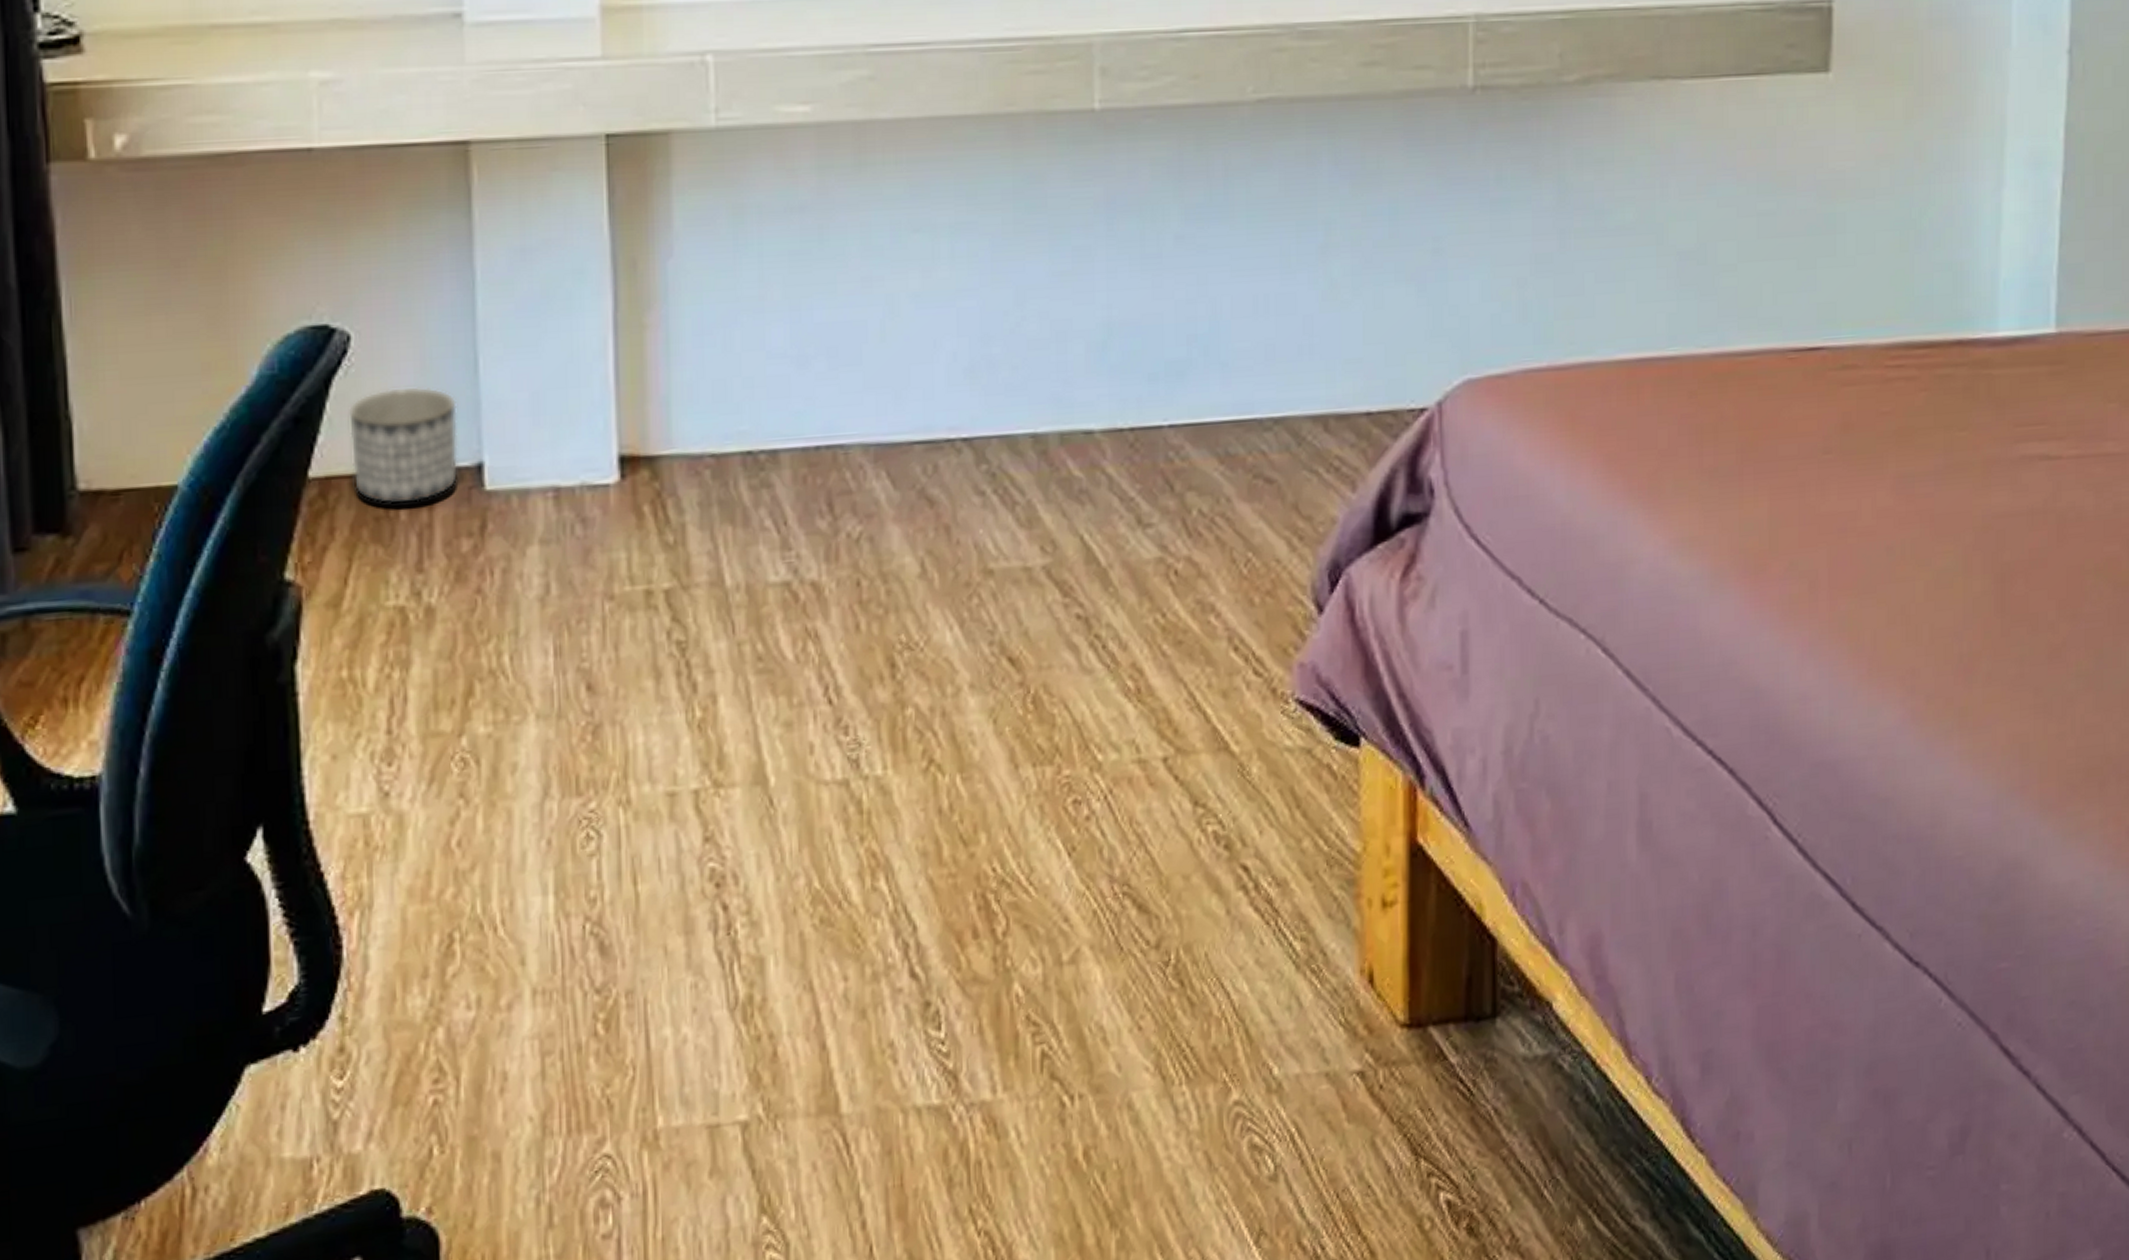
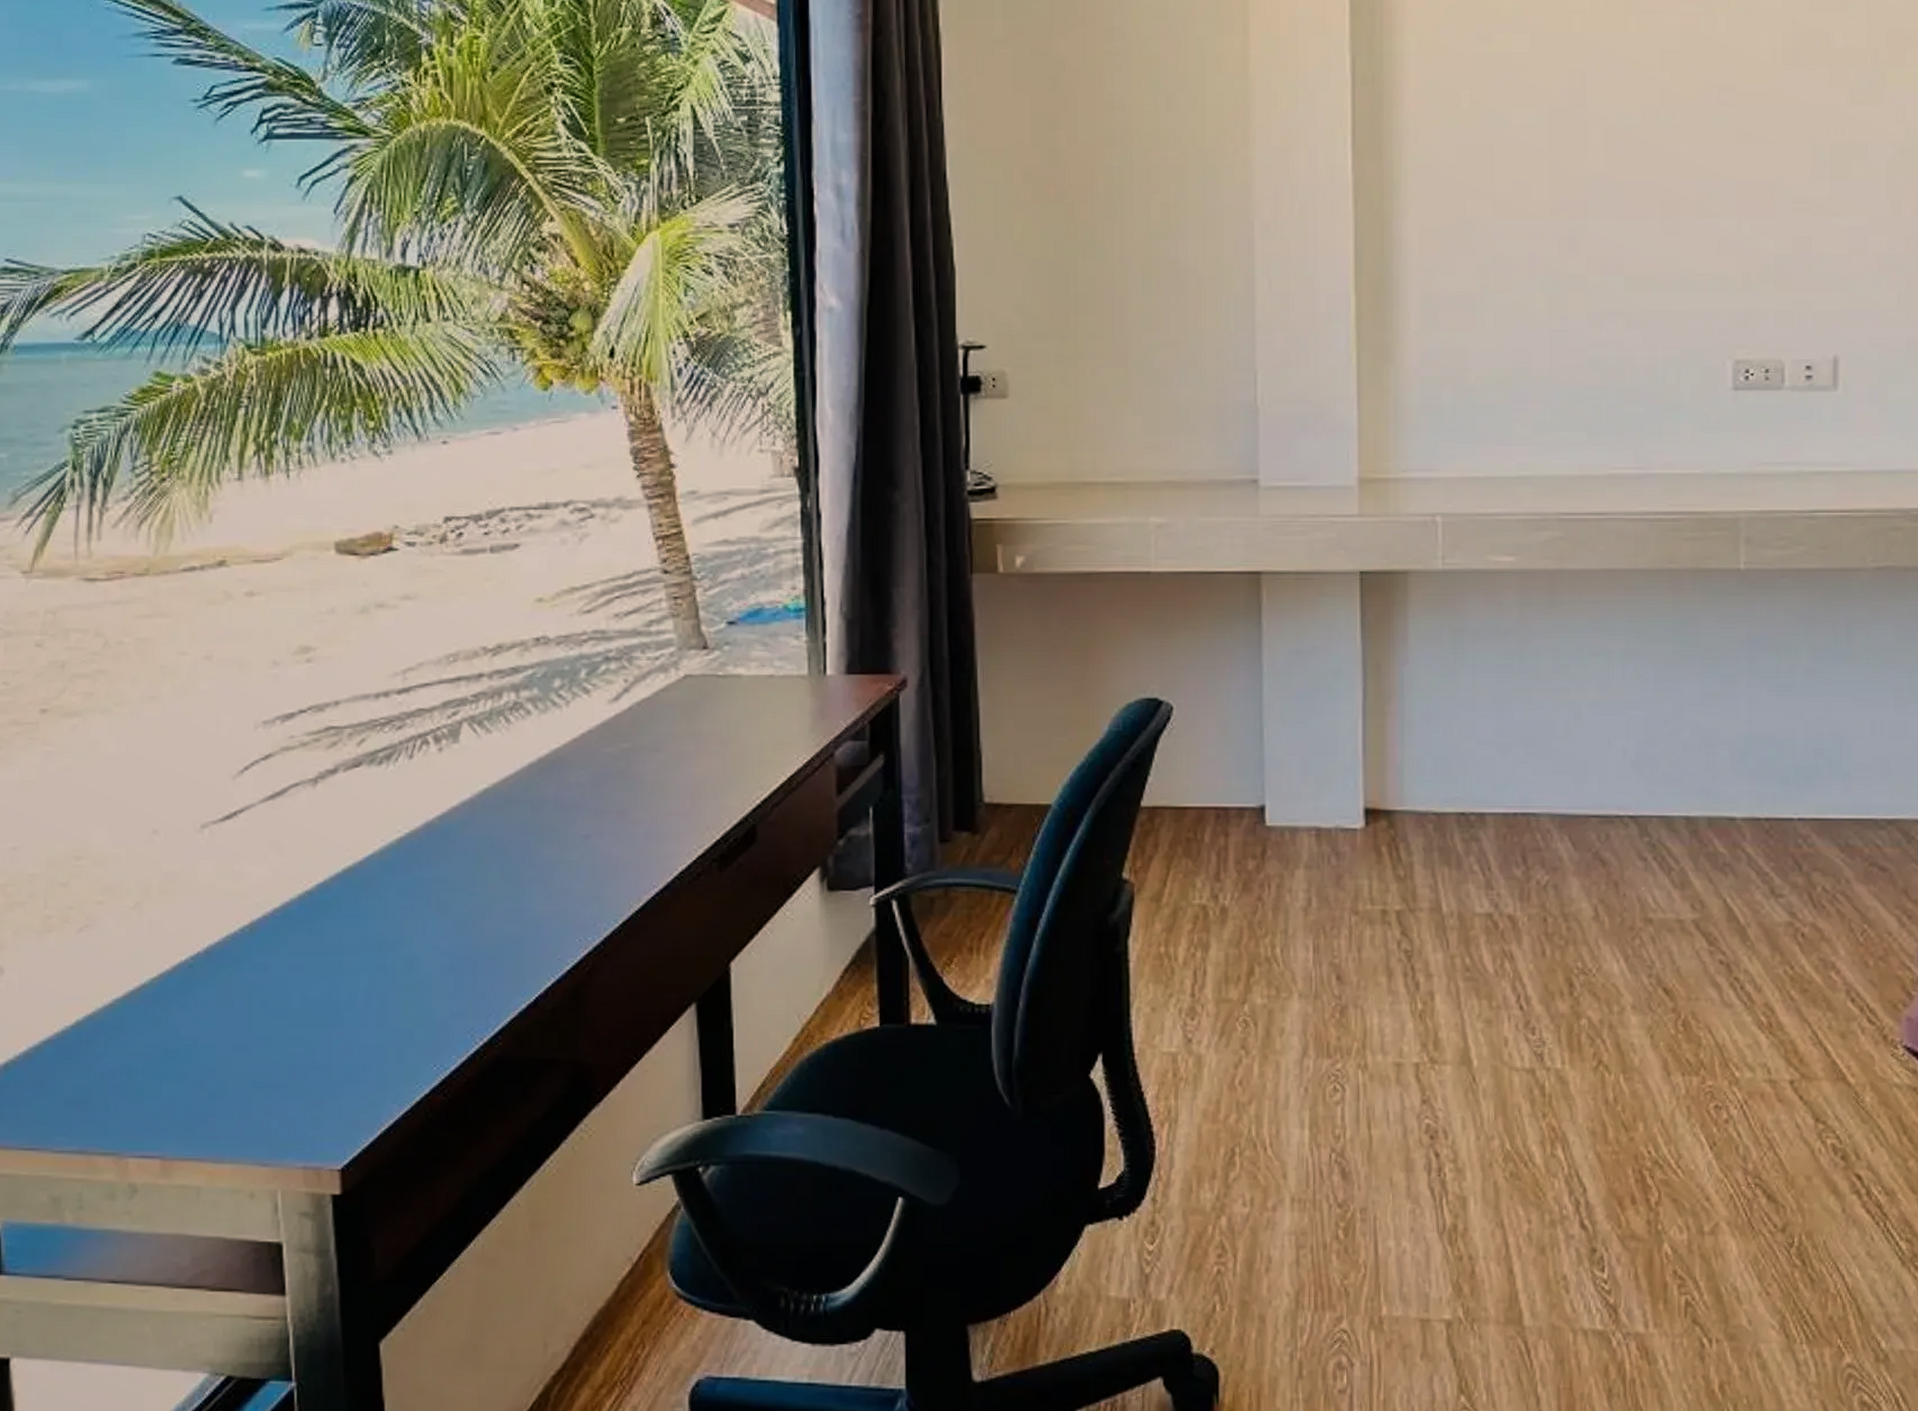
planter: present [347,386,459,505] -> none [1170,747,1247,831]

